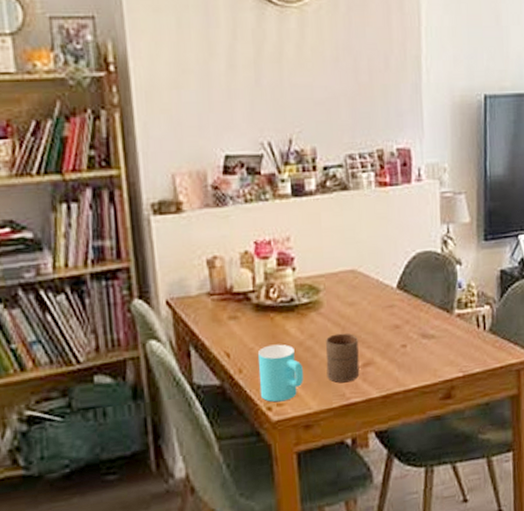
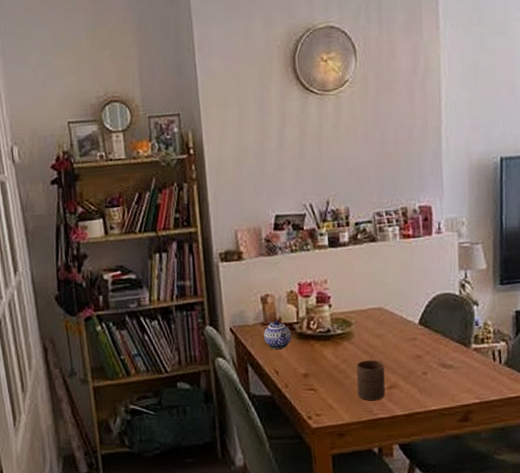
teapot: none [211,289,247,326] -> present [264,320,292,349]
cup: present [258,344,303,403] -> none [301,366,338,413]

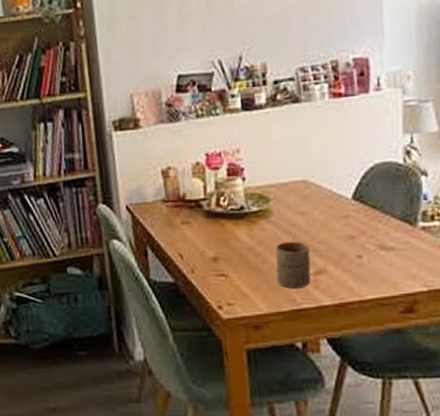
teapot: present [264,320,292,349] -> none [165,196,198,229]

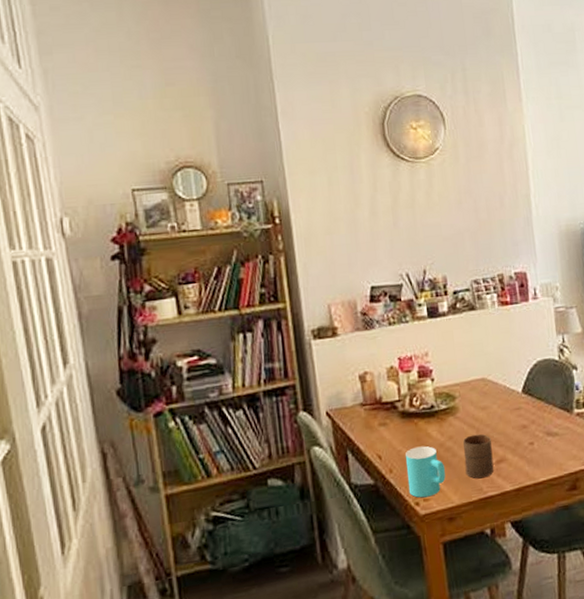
cup: none [209,248,253,302] -> present [406,446,446,498]

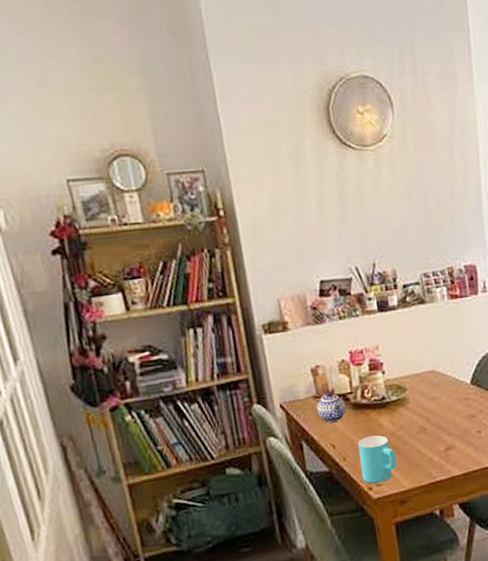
teapot: none [364,399,394,432] -> present [317,392,346,423]
cup: present [463,434,494,479] -> none [413,423,443,465]

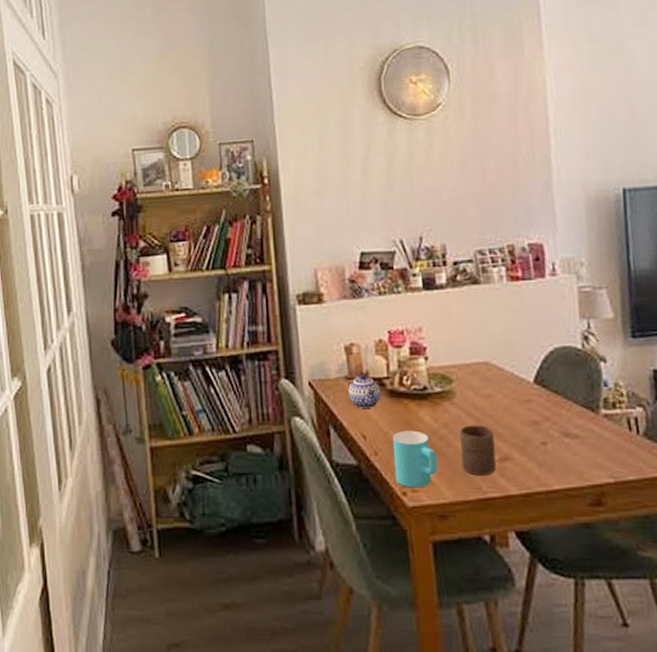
cup: none [413,423,443,465] -> present [459,425,496,476]

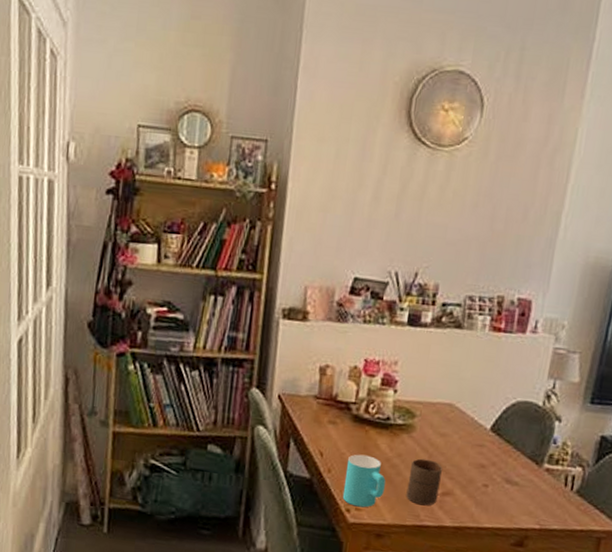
teapot: present [348,374,382,408] -> none [314,396,346,429]

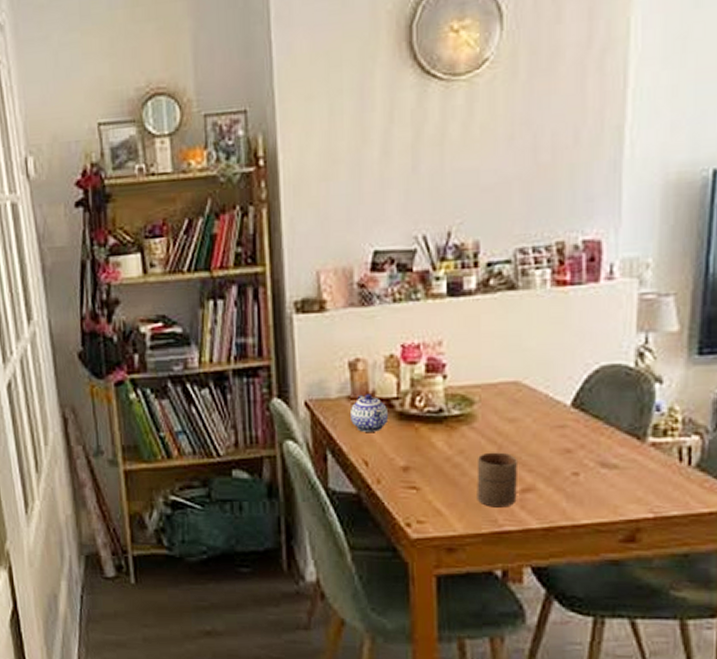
teapot: none [314,396,346,429] -> present [351,394,389,432]
cup: present [342,454,386,508] -> none [398,457,449,519]

